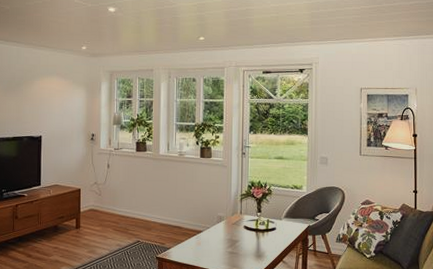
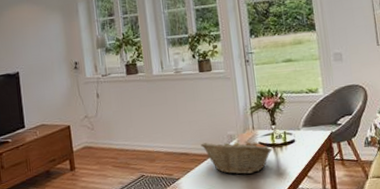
fruit basket: none [193,220,255,252] -> present [200,140,272,175]

